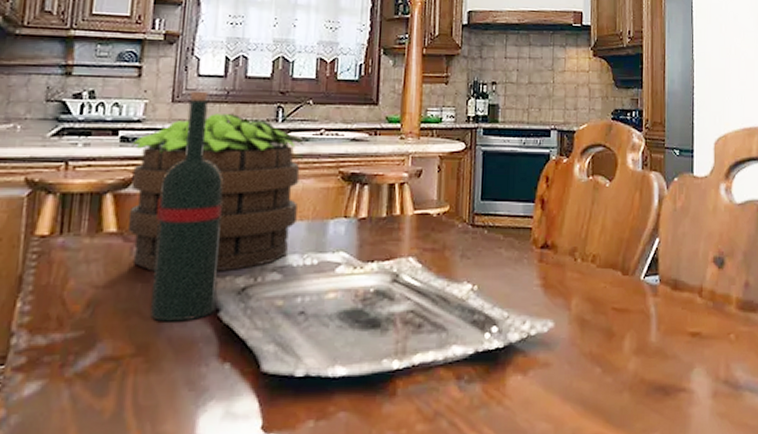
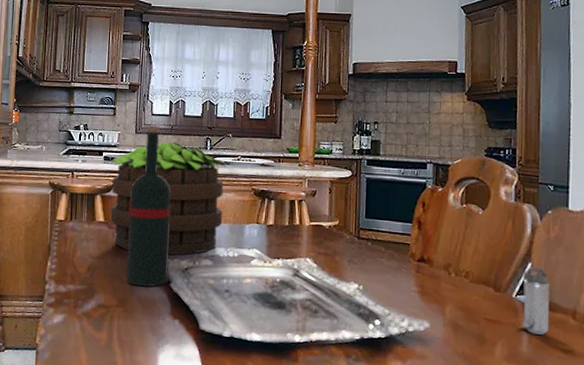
shaker: none [651,242,678,319] -> present [523,266,550,335]

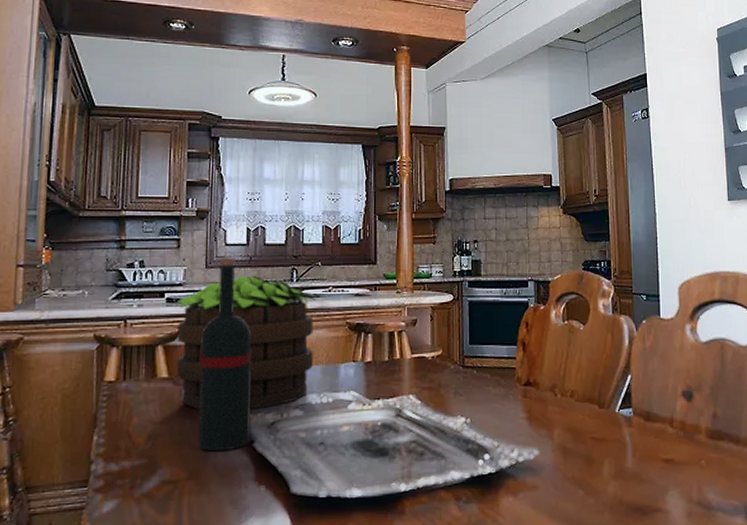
shaker: present [523,266,550,335] -> none [624,378,651,447]

